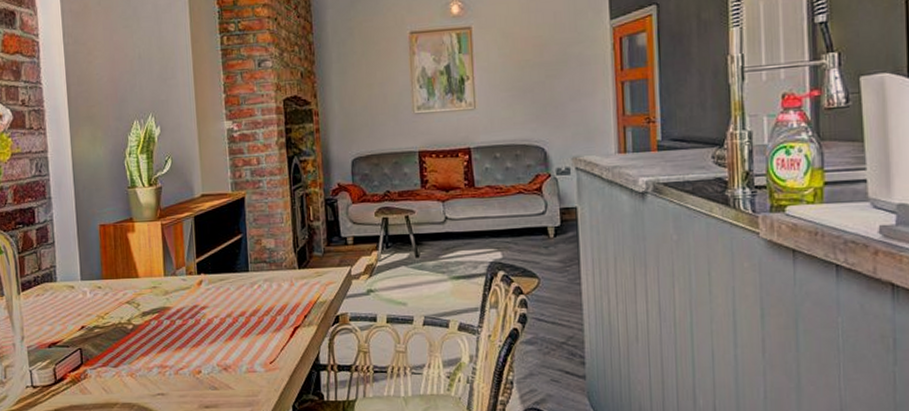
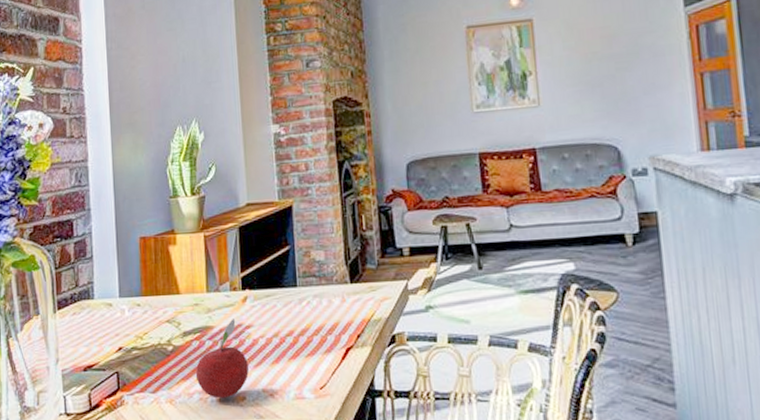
fruit: none [154,300,204,372] -> present [195,319,249,399]

